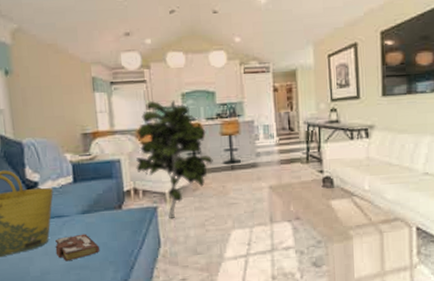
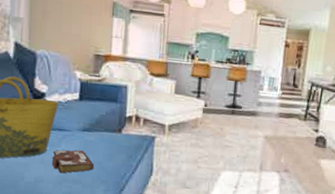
indoor plant: present [136,100,213,219] -> none [141,35,216,151]

